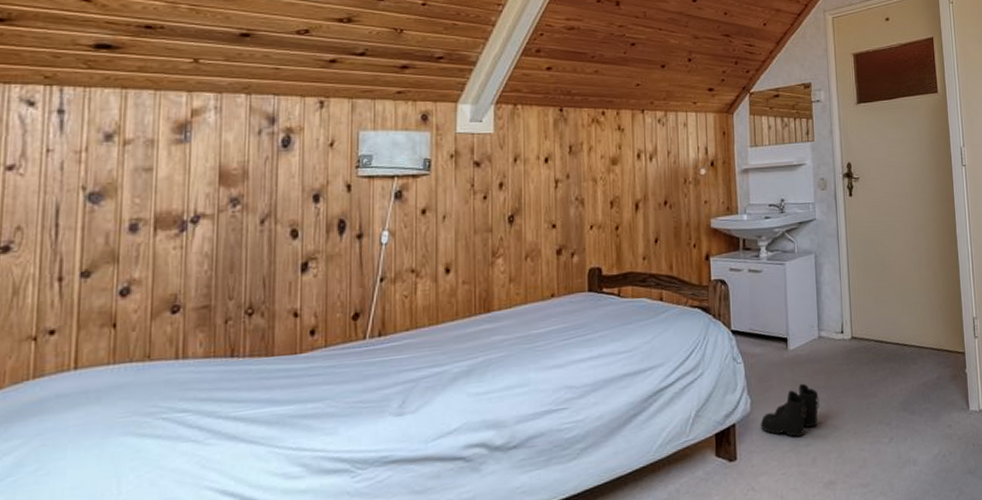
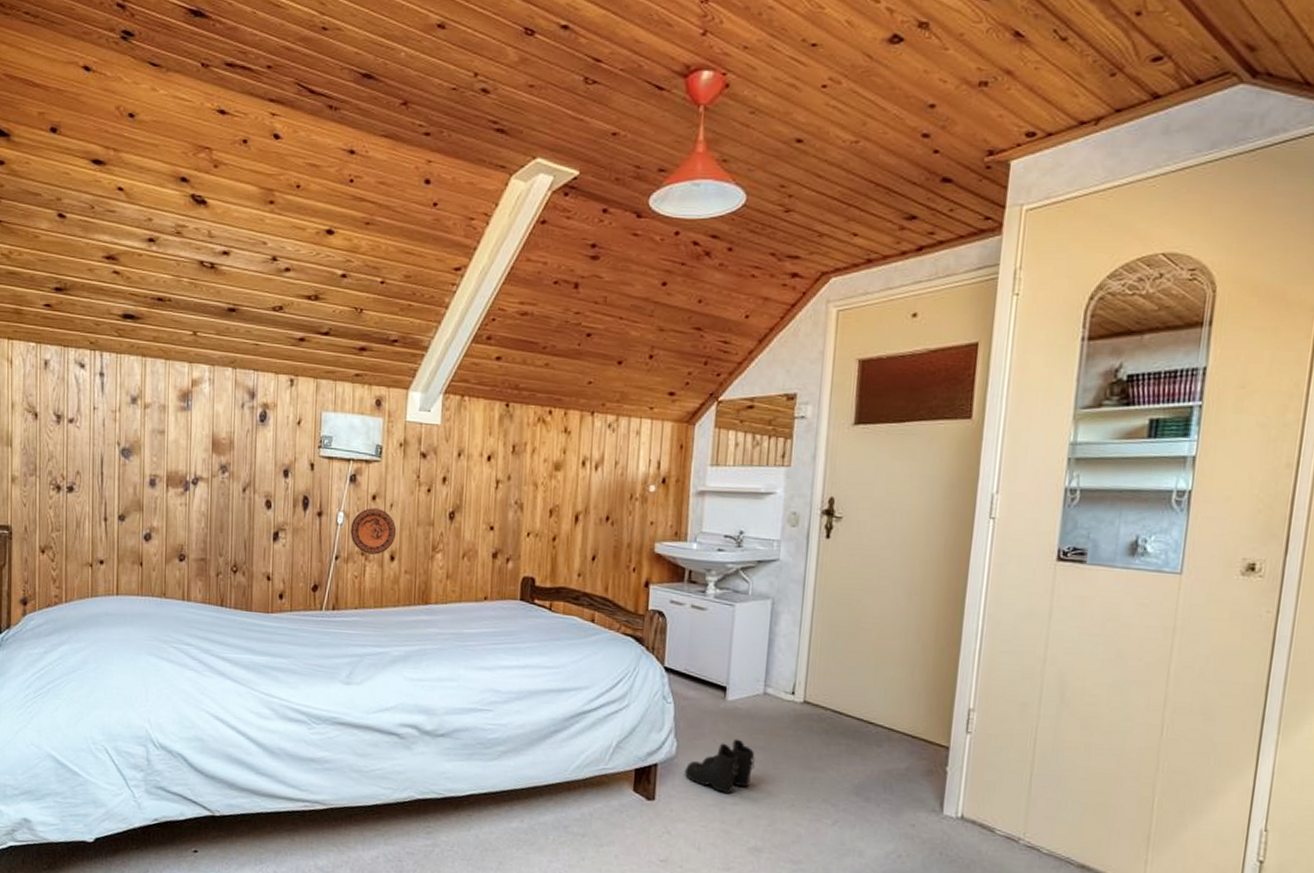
decorative plate: none [397,222,451,271] -> present [350,508,397,555]

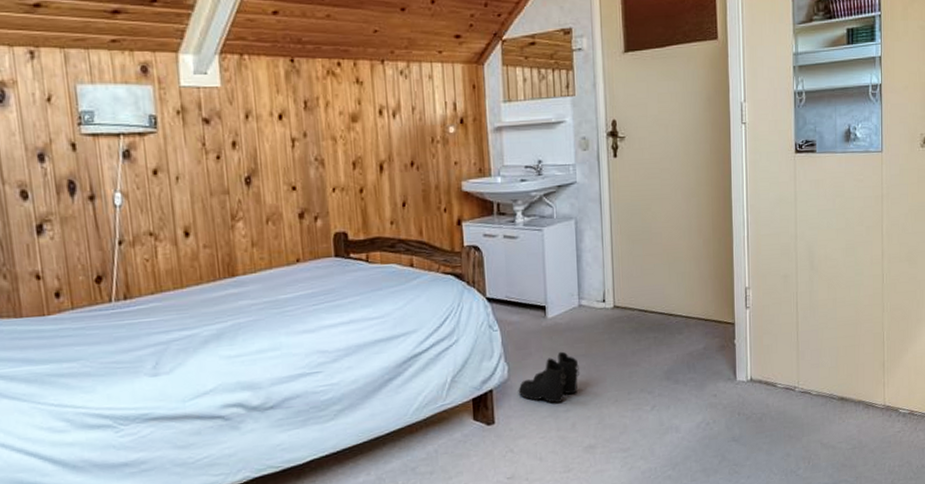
decorative plate: present [350,508,397,555] -> none [131,183,188,234]

